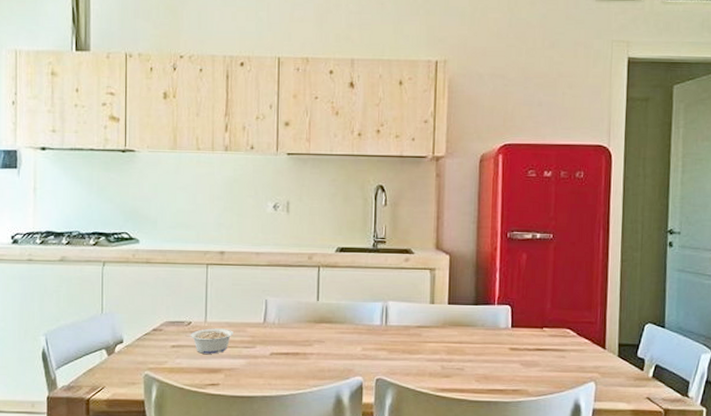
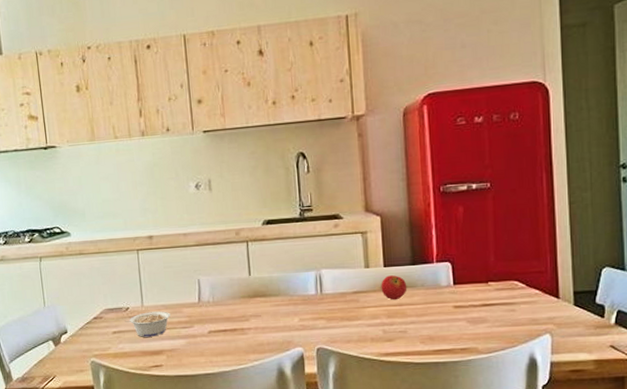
fruit: none [443,313,468,338] -> present [381,275,407,301]

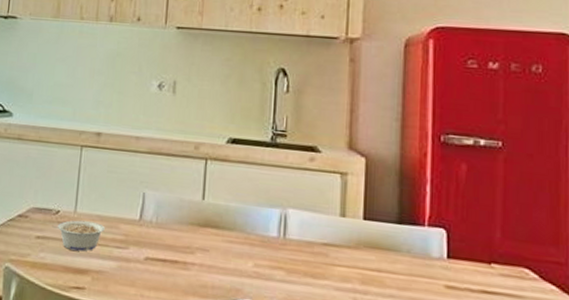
fruit: present [381,275,407,301] -> none [357,231,390,264]

